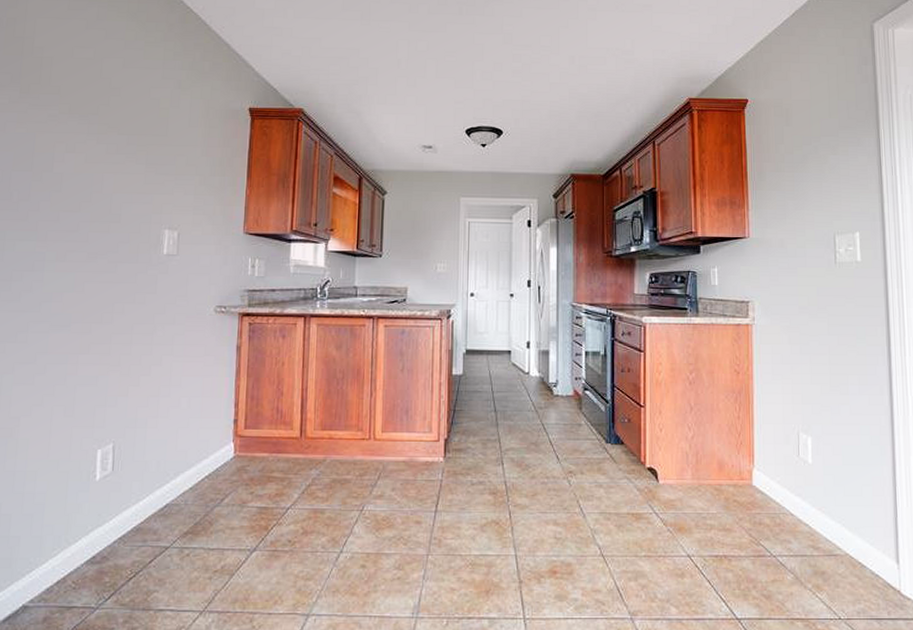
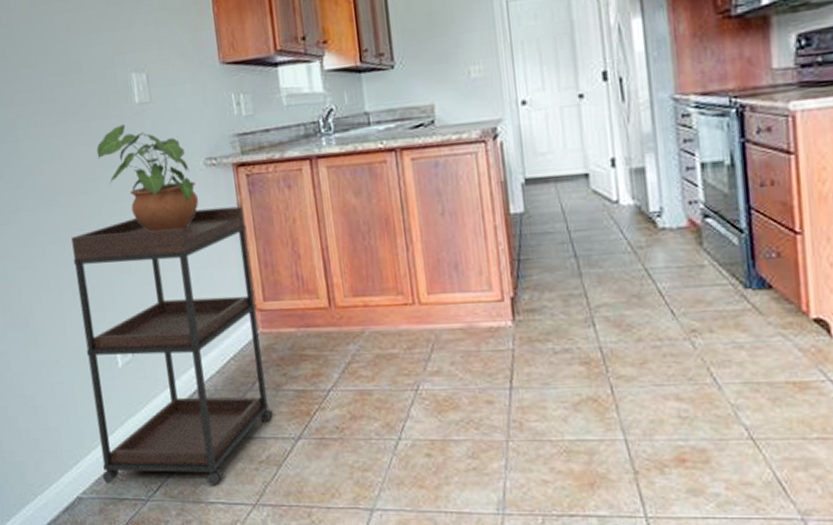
shelving unit: none [54,347,241,594] -> present [71,206,273,486]
potted plant: none [118,270,204,363] -> present [96,125,199,232]

